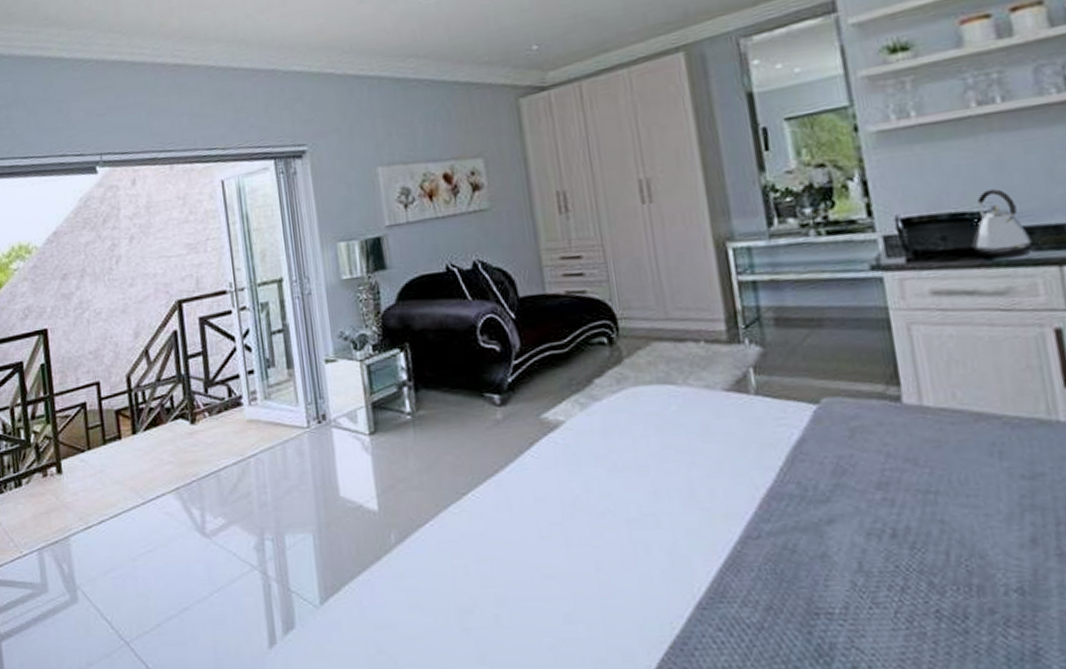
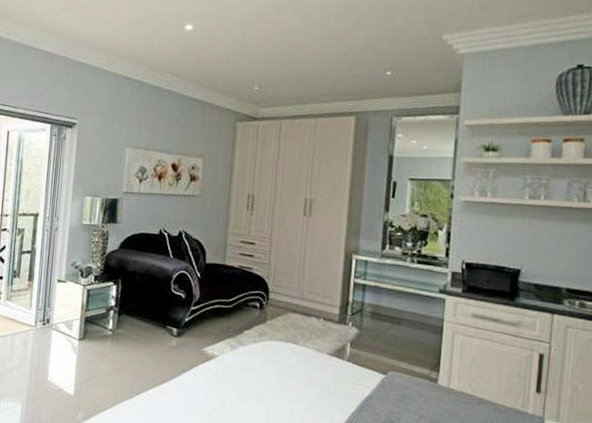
kettle: present [971,189,1032,260] -> none [503,255,540,303]

